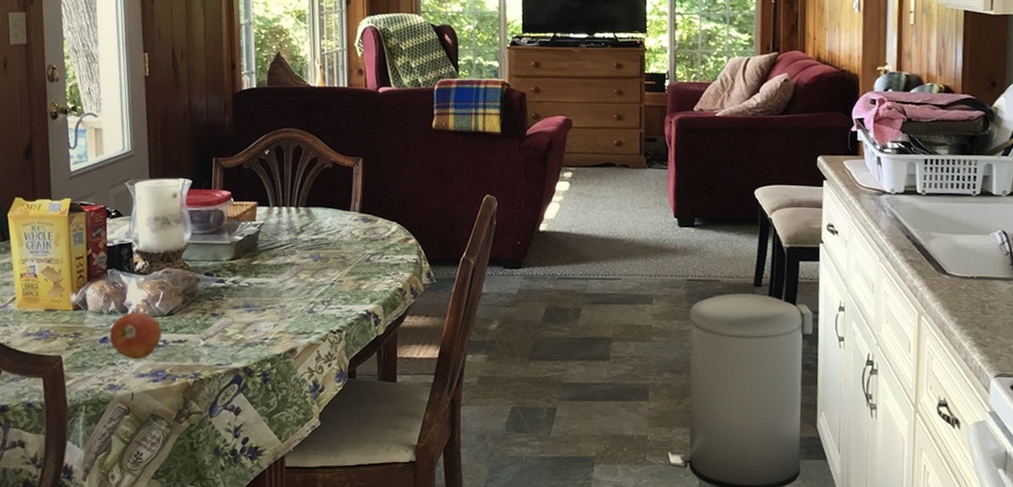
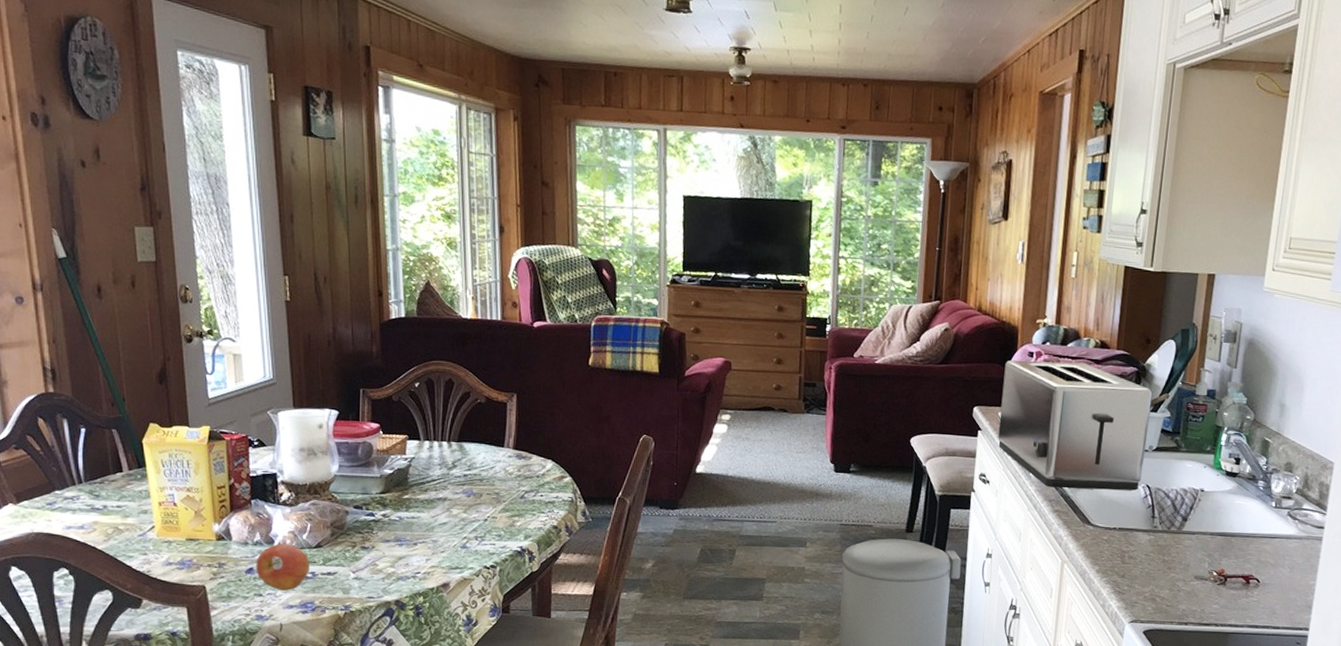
toaster: none [844,107,1002,238] -> present [998,359,1153,491]

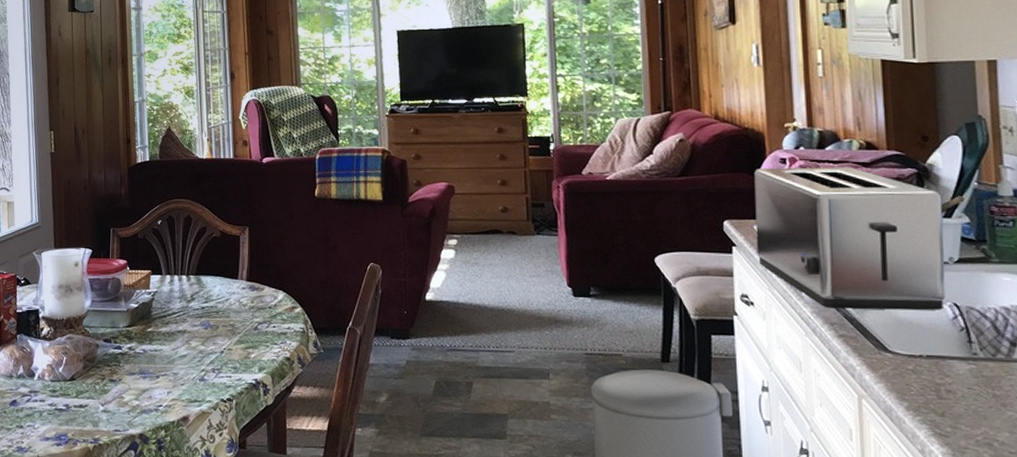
fruit: present [256,543,310,591] -> none [18,376,64,423]

